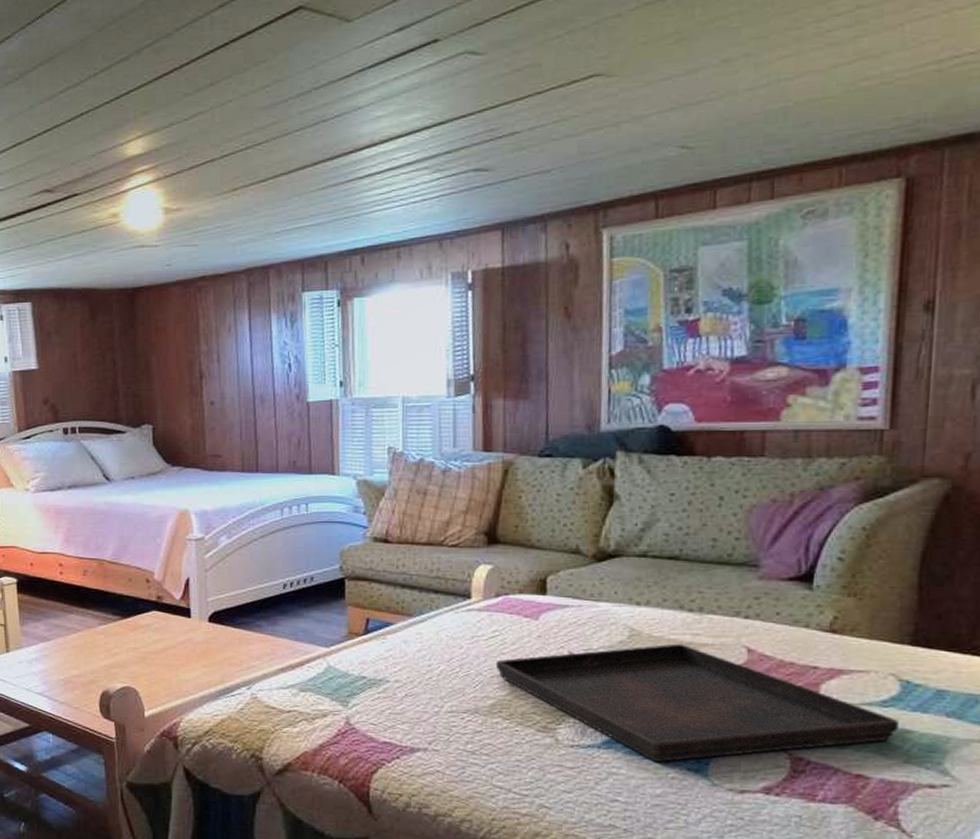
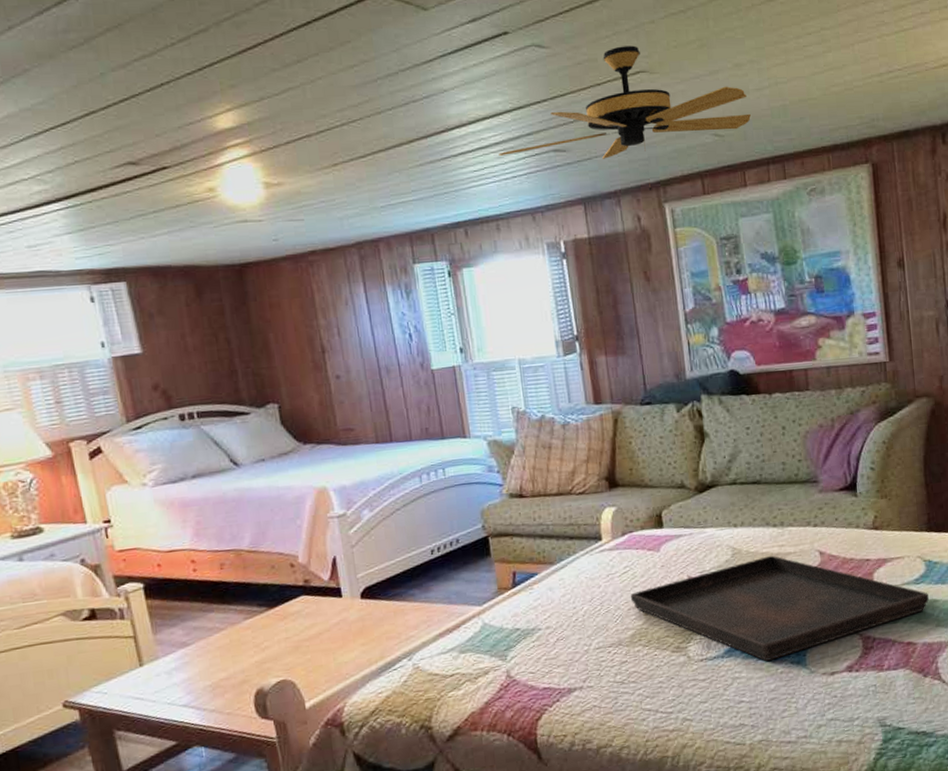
ceiling fan: none [410,45,735,214] -> present [498,45,751,190]

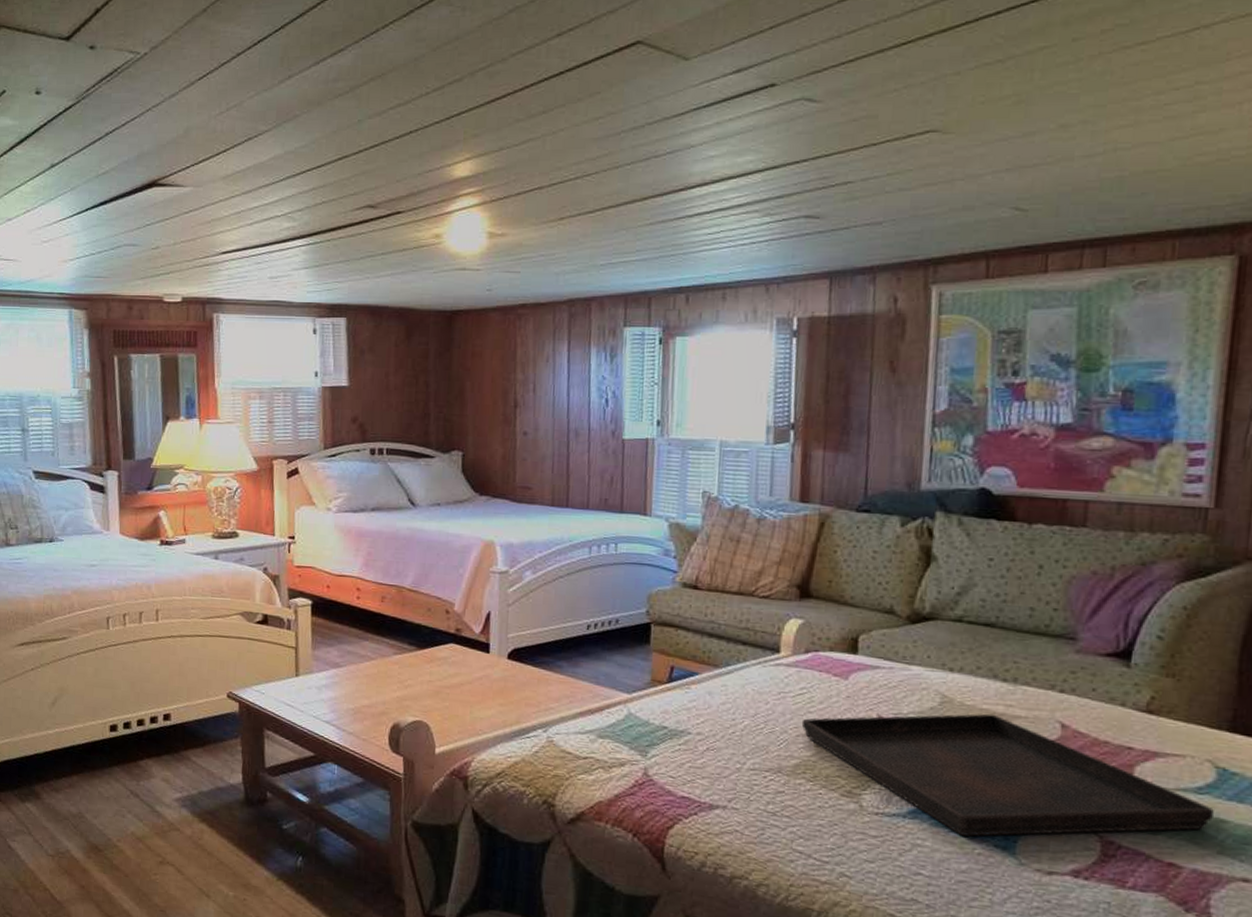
ceiling fan: present [498,45,751,190] -> none [739,101,1070,269]

